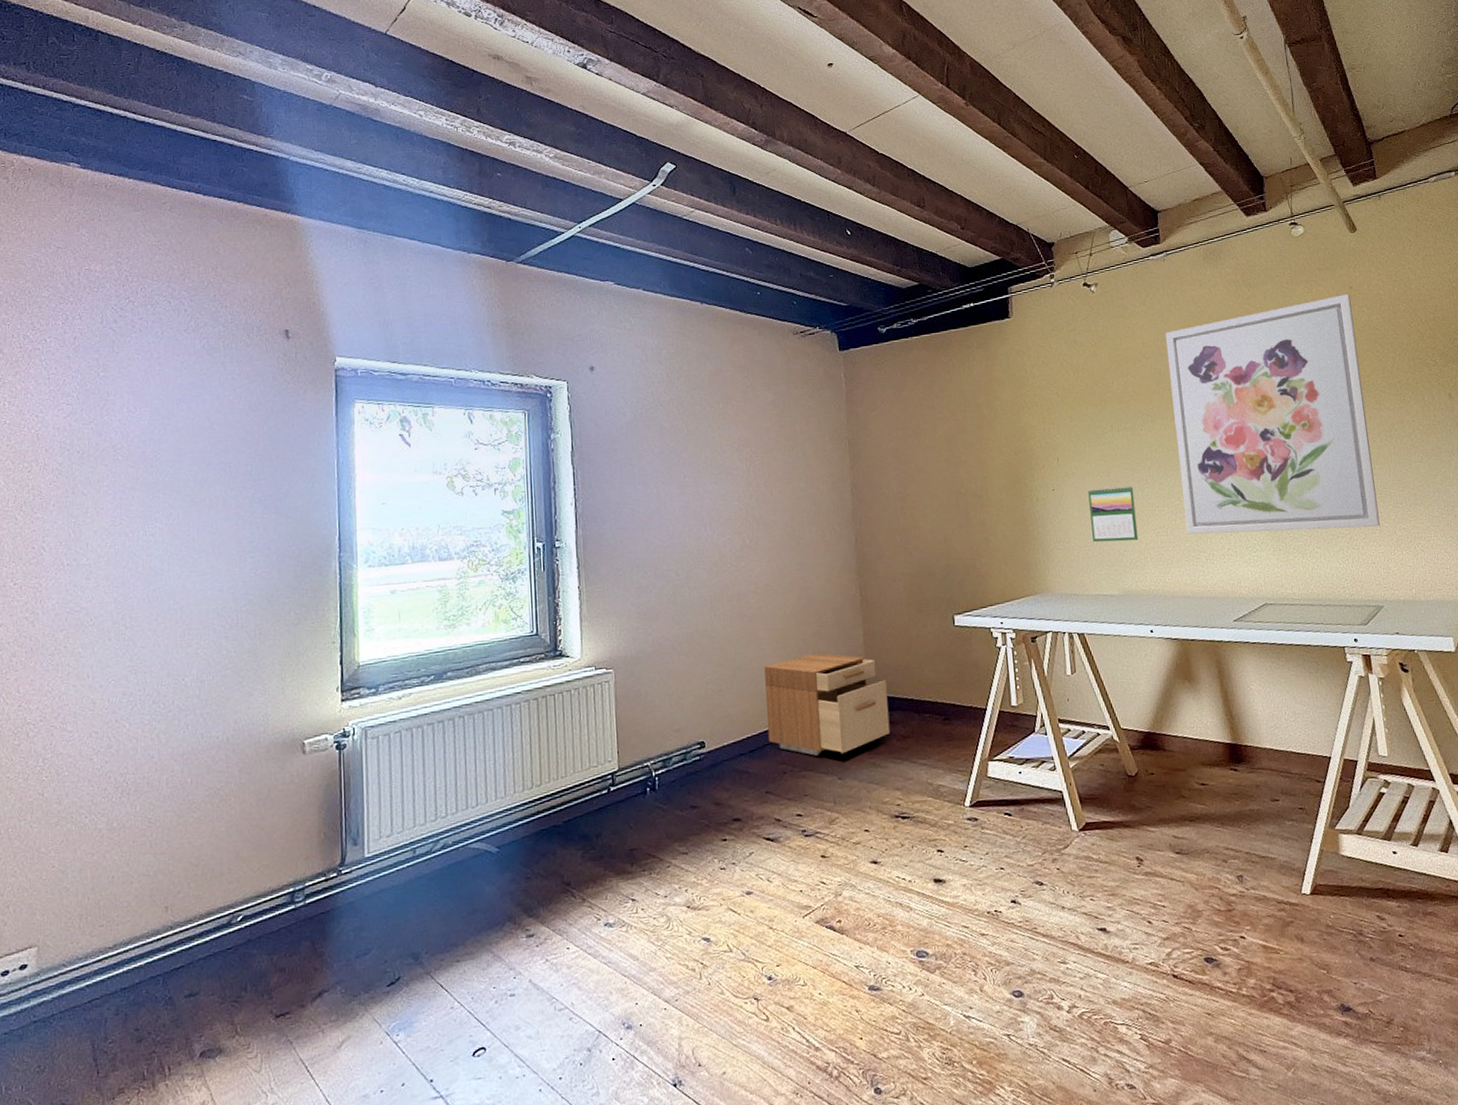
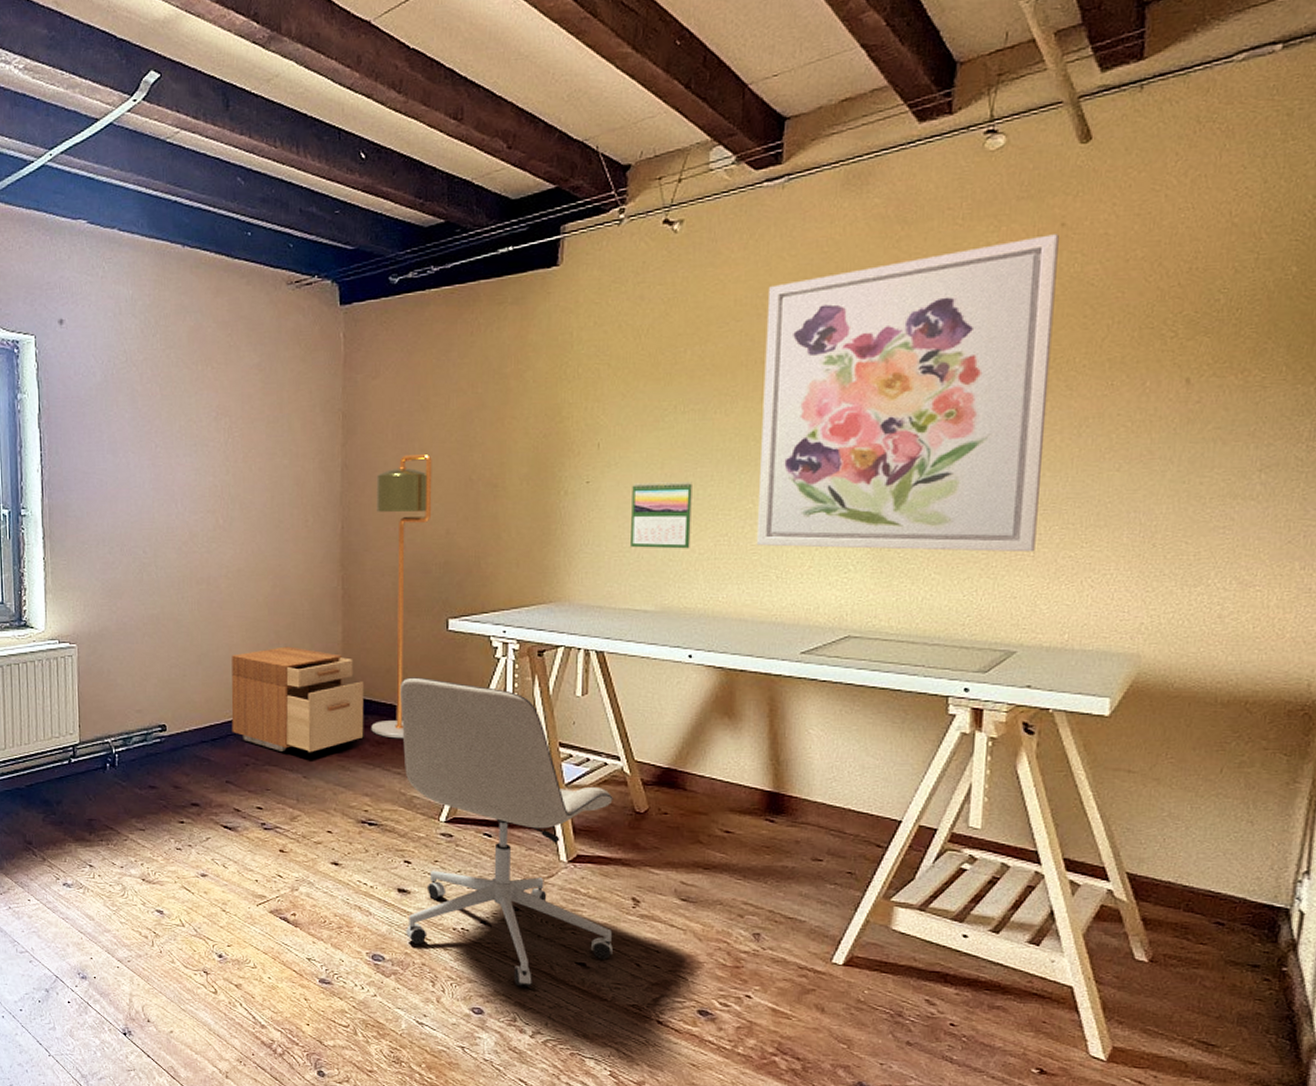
floor lamp: none [882,472,931,731] -> present [371,453,432,739]
office chair: none [918,671,1127,962] -> present [400,677,613,987]

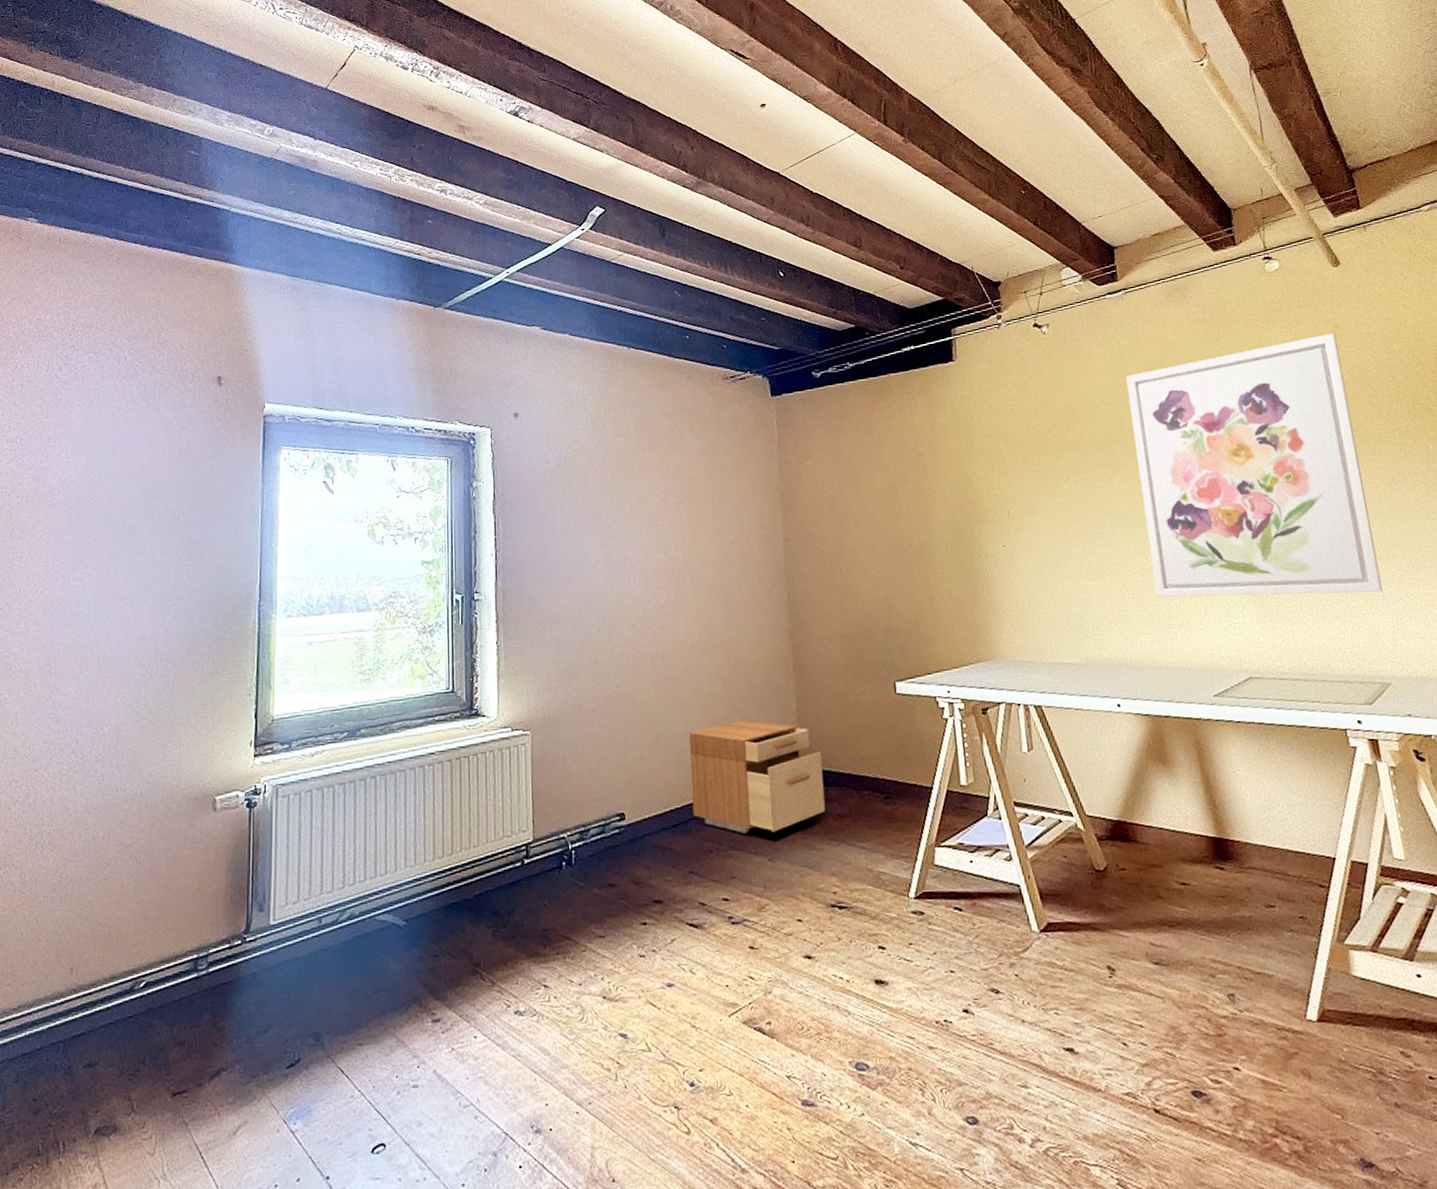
floor lamp: present [371,453,432,739] -> none [816,525,870,810]
office chair: present [400,677,613,987] -> none [856,743,1098,1085]
calendar: present [631,481,692,549] -> none [1043,542,1101,605]

